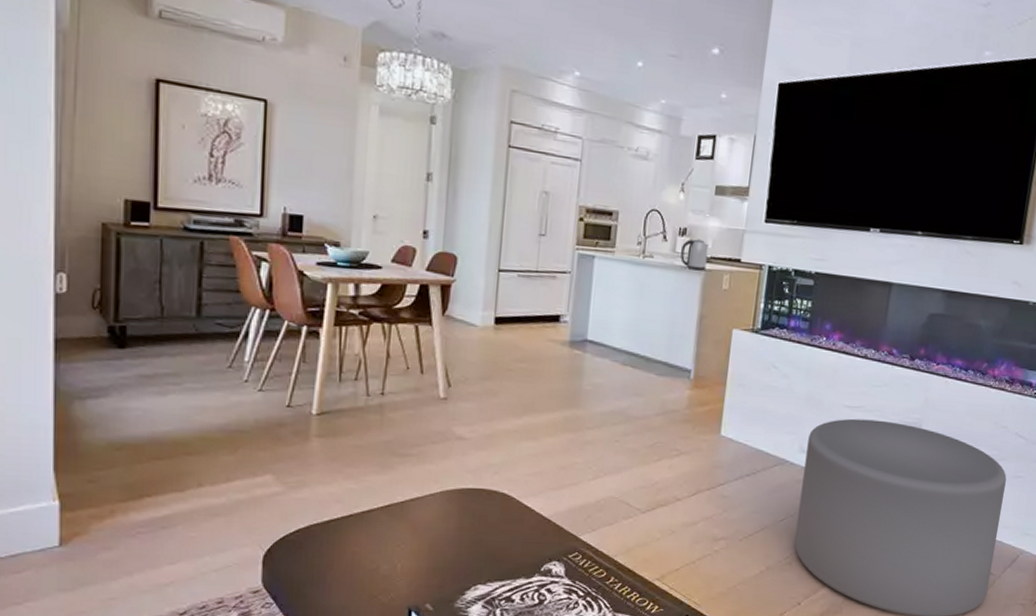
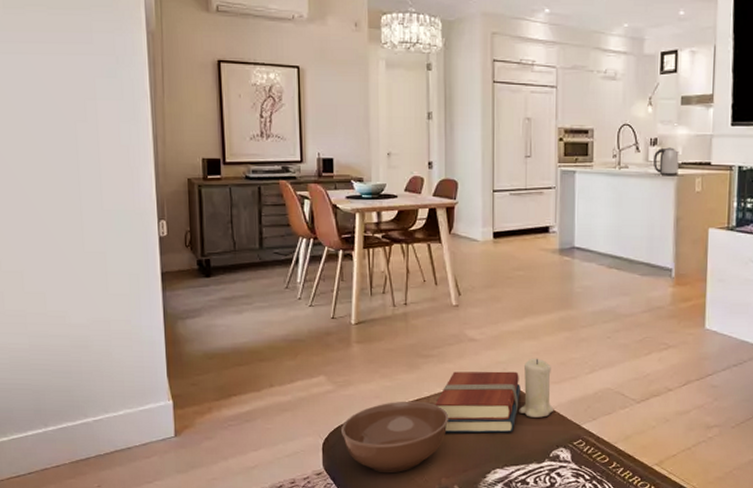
bowl: none [289,506,426,591] -> present [341,401,449,474]
books: none [409,474,513,545] -> present [435,371,520,433]
candle: none [509,461,550,528] -> present [519,358,554,418]

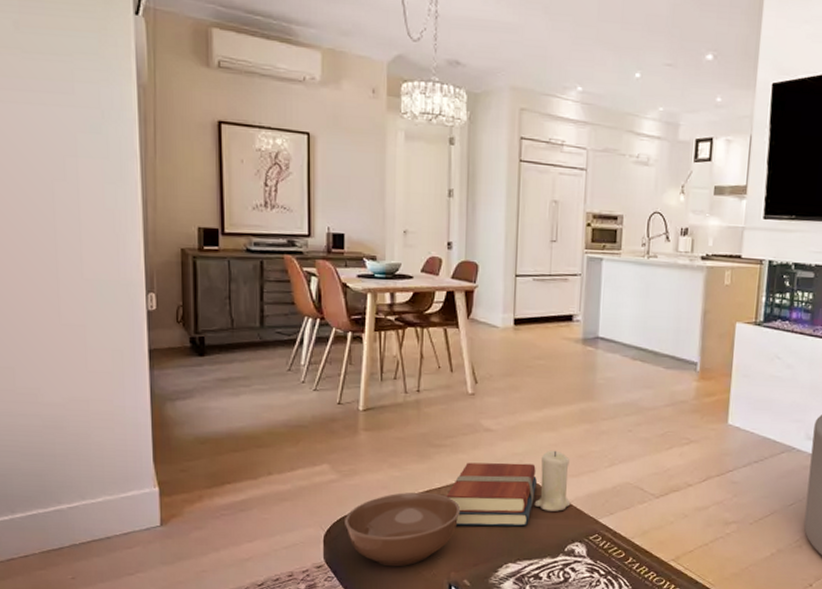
kettle: present [654,147,679,176] -> none [683,238,710,268]

